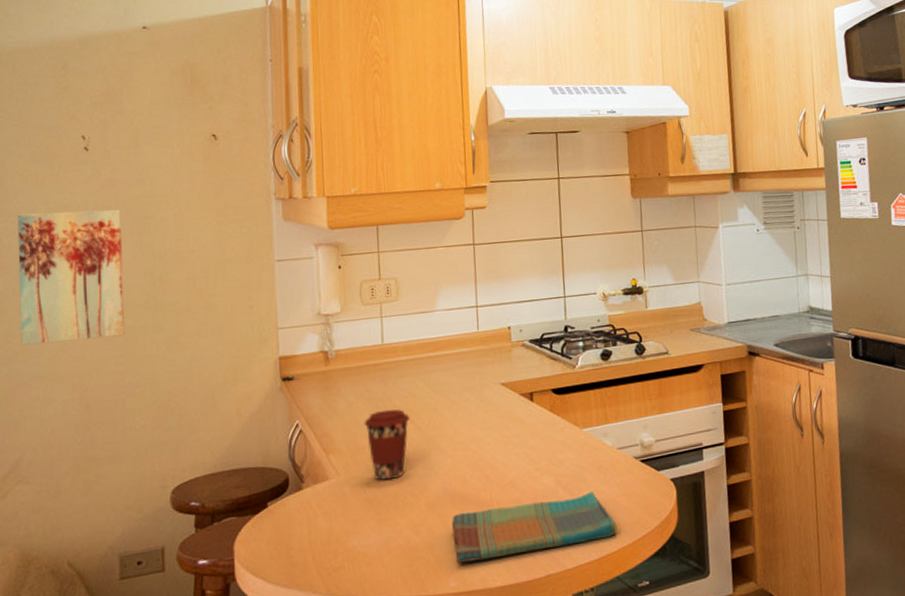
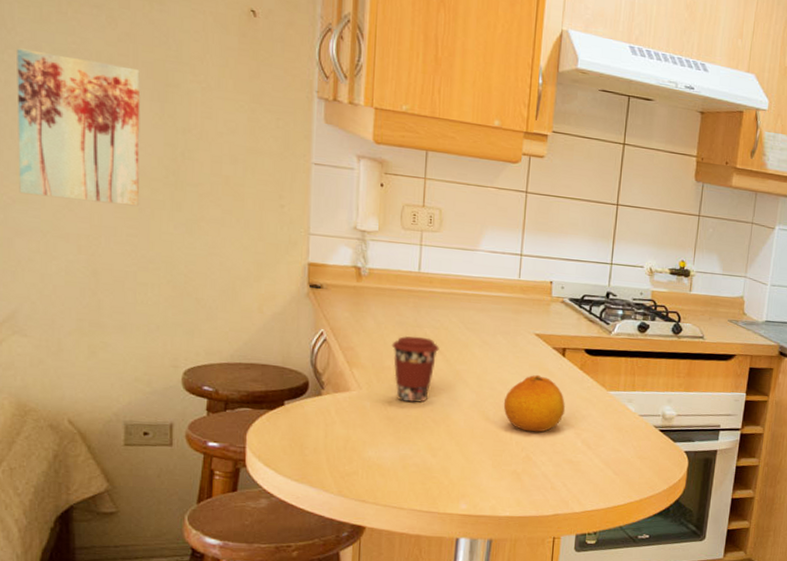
dish towel: present [452,491,618,563] -> none [469,445,628,492]
fruit: none [479,425,541,489] -> present [503,374,565,432]

